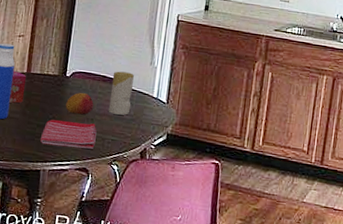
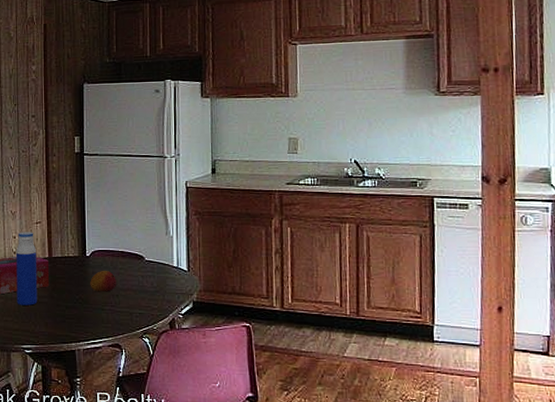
dish towel: present [39,119,97,149] -> none [70,299,124,325]
candle: present [108,71,134,115] -> none [131,245,153,288]

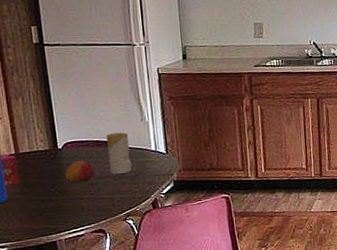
candle: none [131,245,153,288] -> present [106,132,132,174]

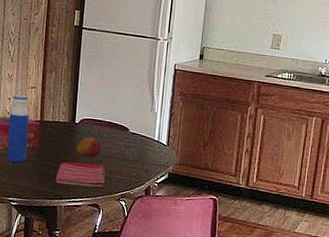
dish towel: none [47,187,105,217] -> present [55,161,105,187]
candle: present [106,132,132,174] -> none [114,117,137,157]

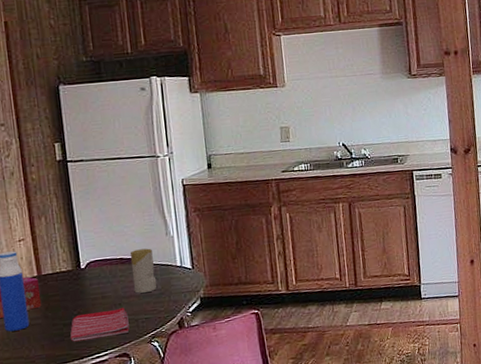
fruit: present [76,137,101,158] -> none [88,280,118,304]
candle: none [114,117,137,157] -> present [129,248,157,293]

